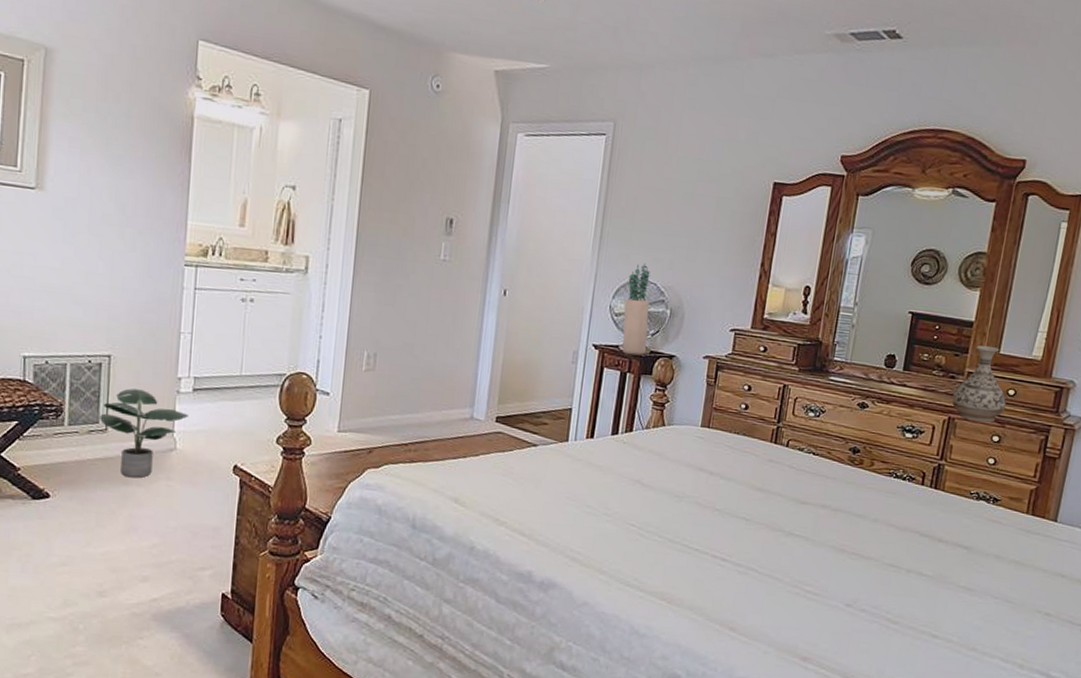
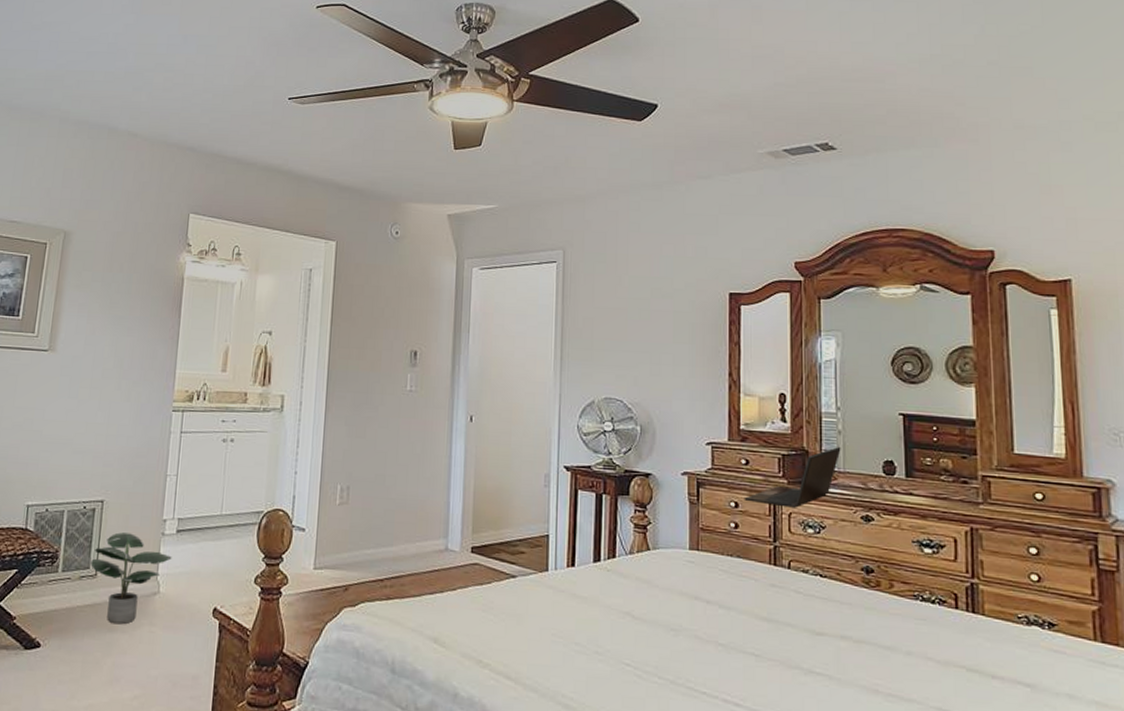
vase: present [622,263,651,356] -> none [591,381,621,476]
laptop: none [757,340,852,394] -> present [744,447,841,508]
vase: present [951,345,1007,423] -> none [970,444,1037,533]

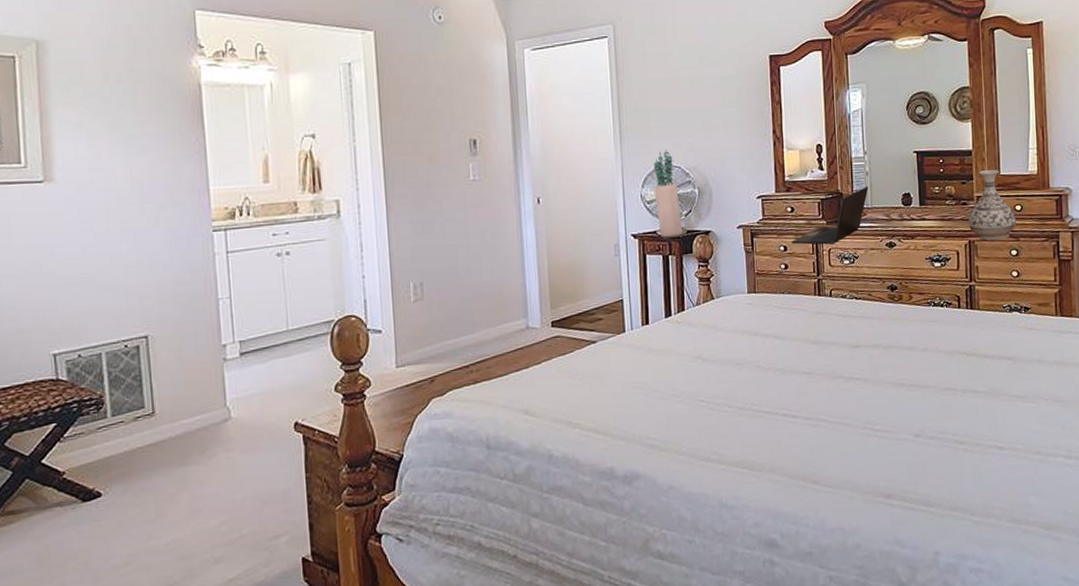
potted plant: present [90,532,172,625] -> none [145,364,239,458]
vase: none [591,381,621,476] -> present [653,149,684,238]
vase: none [970,444,1037,533] -> present [968,169,1017,241]

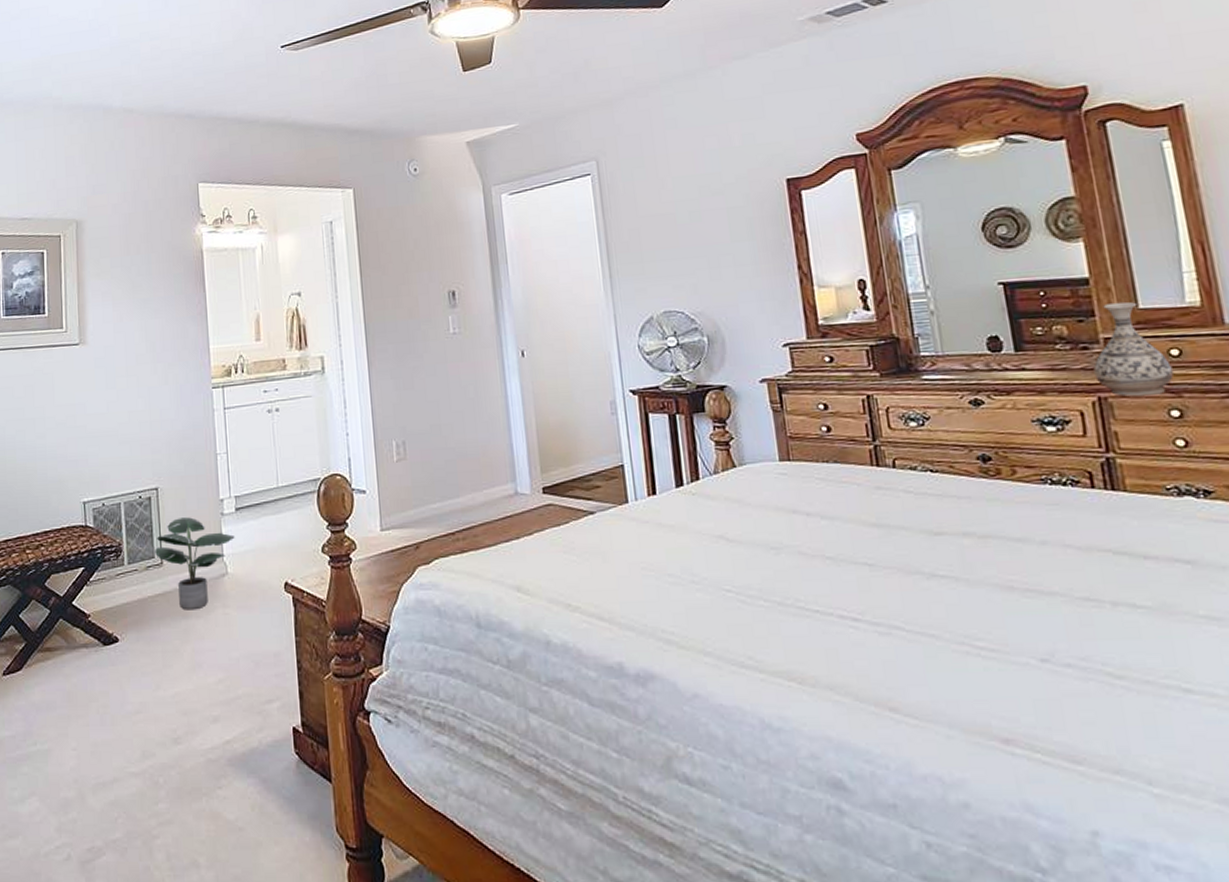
potted plant: none [145,364,239,458] -> present [155,517,235,610]
vase: present [653,149,684,238] -> none [651,293,693,395]
laptop: present [791,187,869,245] -> none [833,329,937,403]

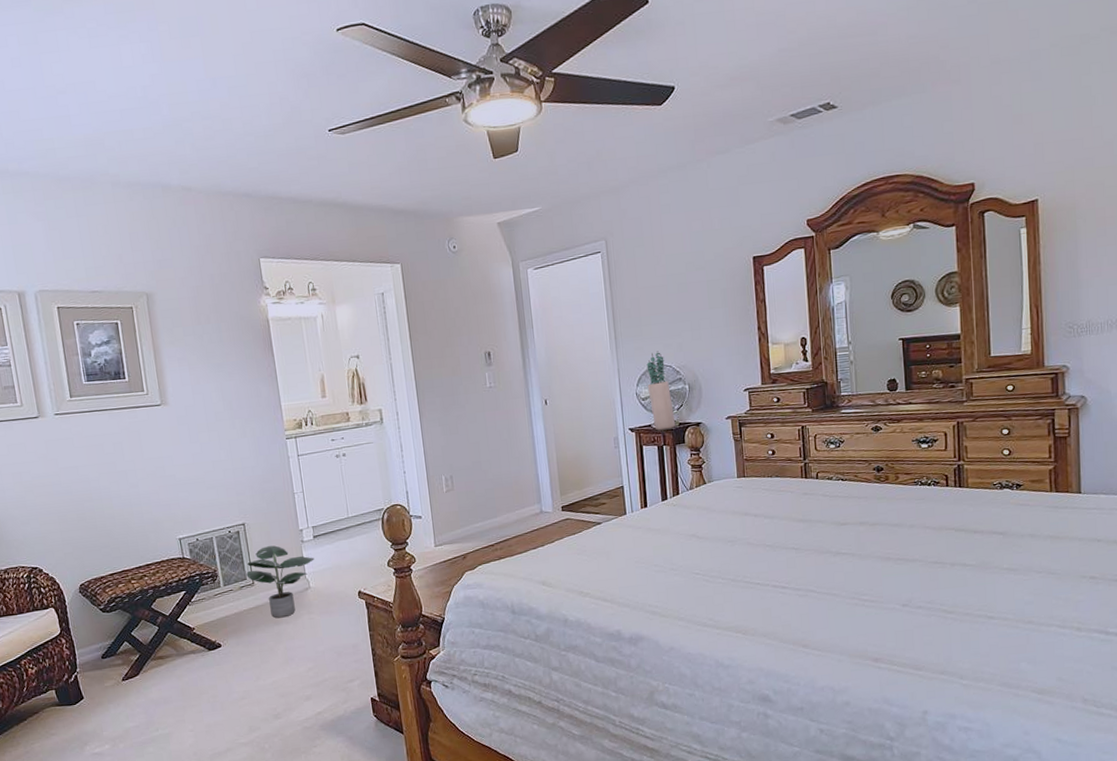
vase: none [651,293,693,395] -> present [646,351,676,431]
vase: present [1093,301,1175,397] -> none [956,351,1008,421]

